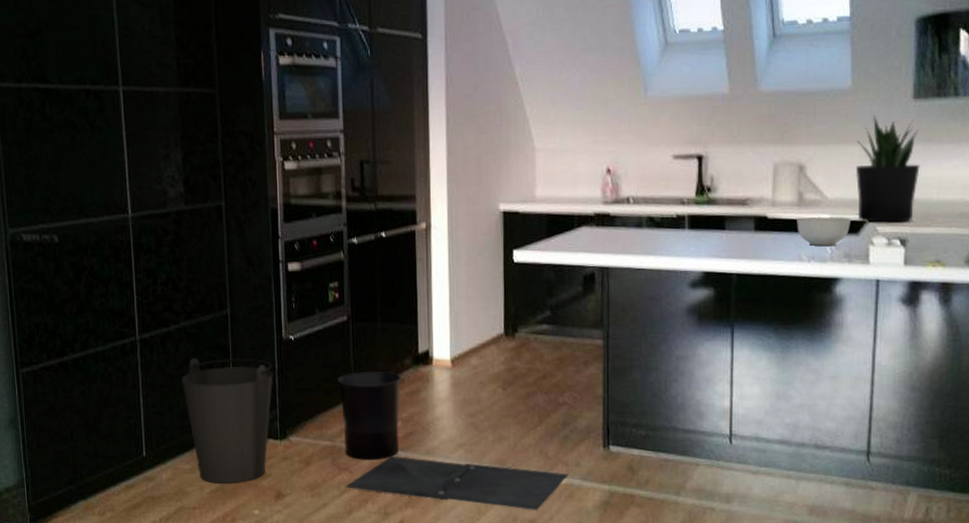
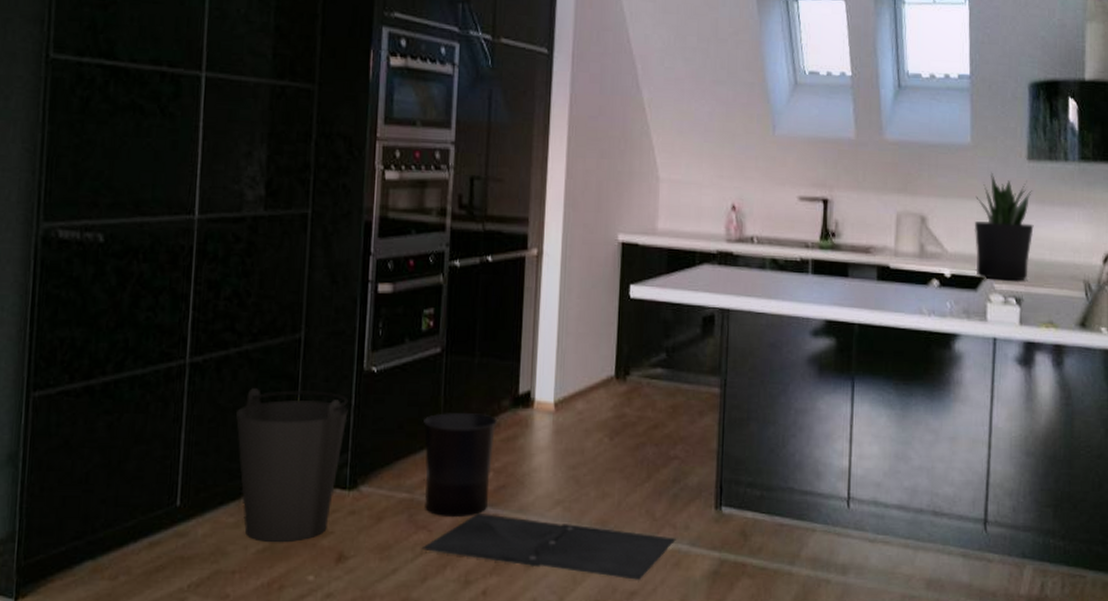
bowl: present [797,217,850,247] -> none [918,270,969,301]

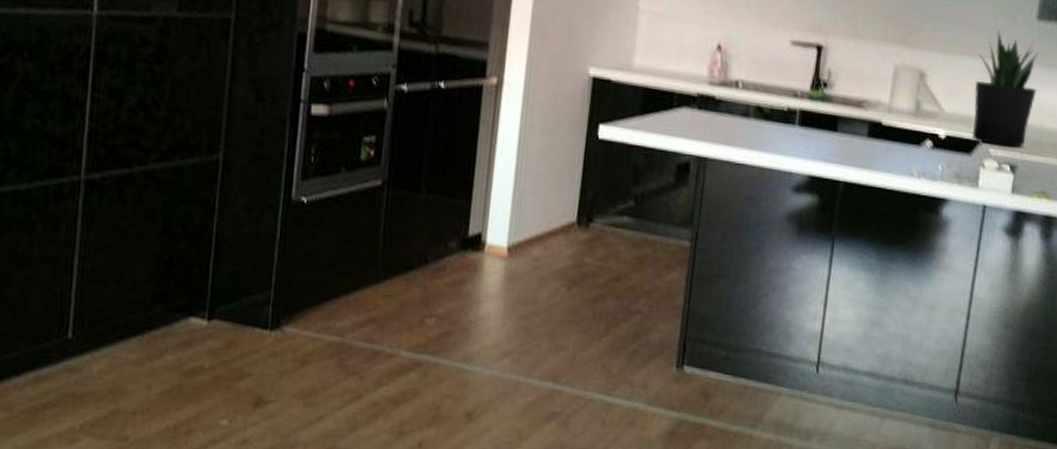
bucket: present [236,388,349,542] -> none [140,213,273,383]
door mat: present [421,514,676,580] -> none [351,361,633,438]
waste bin: present [423,413,497,518] -> none [356,251,442,365]

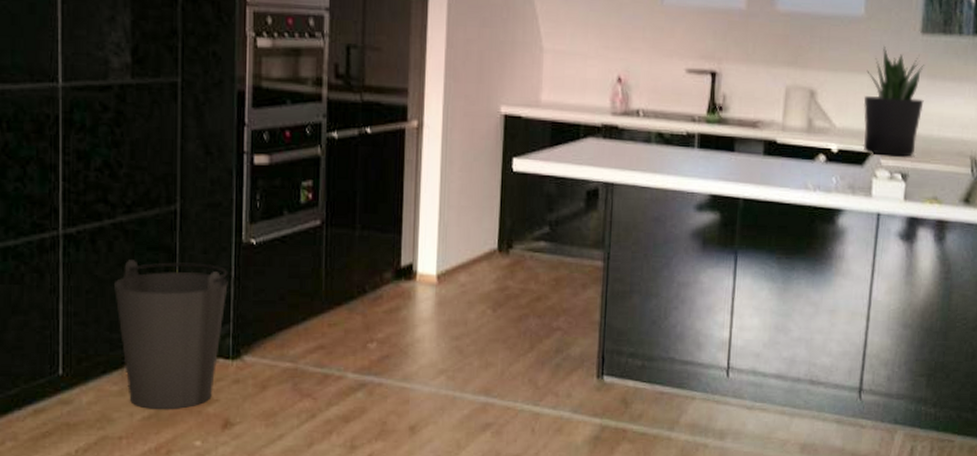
bucket: none [140,213,273,383] -> present [114,260,228,409]

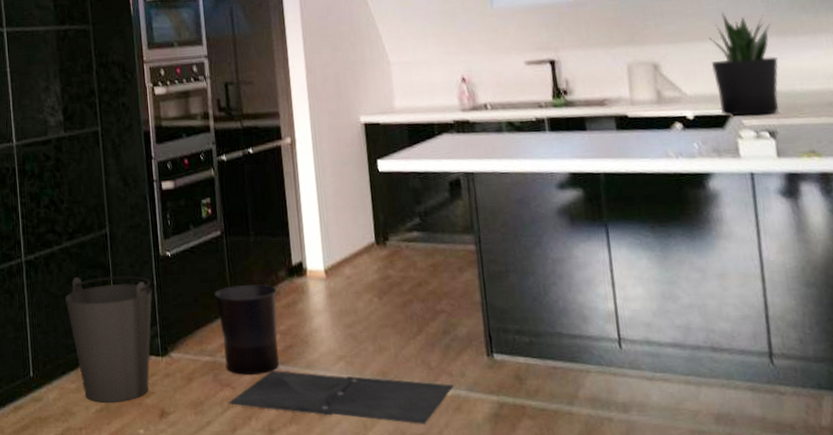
waste bin: none [305,285,379,386] -> present [215,284,279,376]
door mat: none [307,382,558,445] -> present [228,371,454,424]

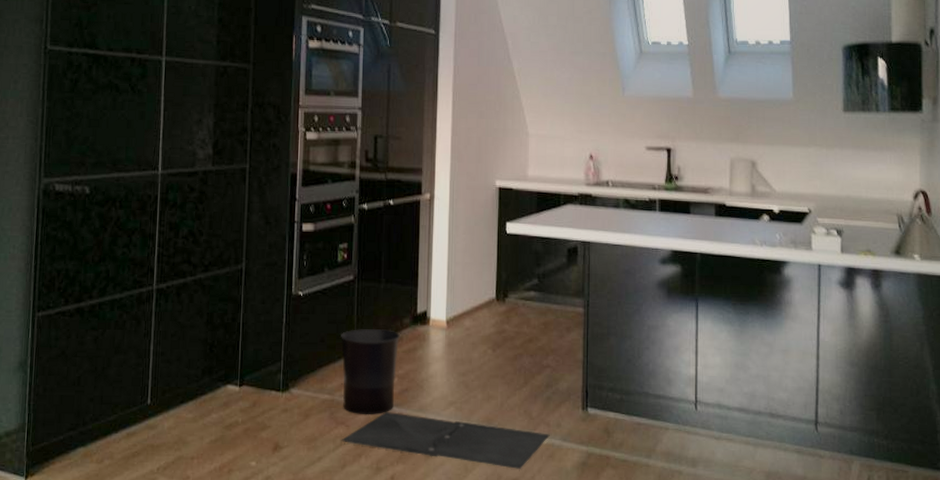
bucket: present [65,275,153,403] -> none [193,309,281,434]
planter: present [708,12,778,116] -> none [798,122,851,215]

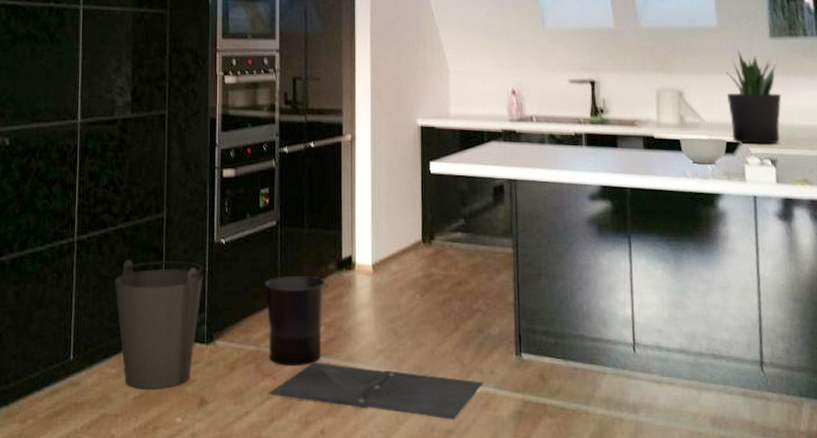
bucket: none [193,309,281,434] -> present [115,260,203,389]
bowl: none [750,207,795,233] -> present [680,138,727,165]
planter: none [798,122,851,215] -> present [726,50,782,145]

